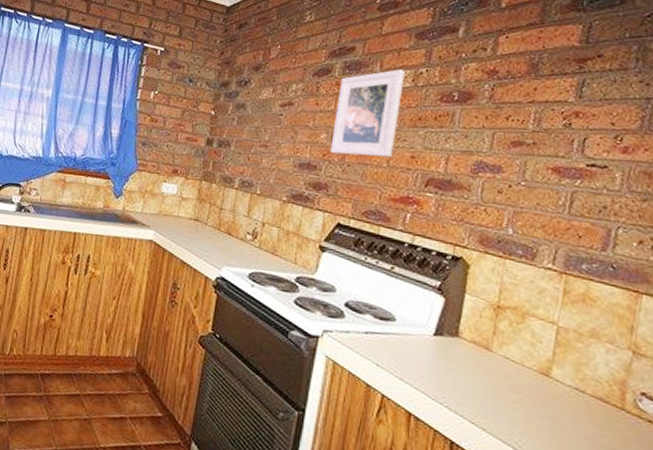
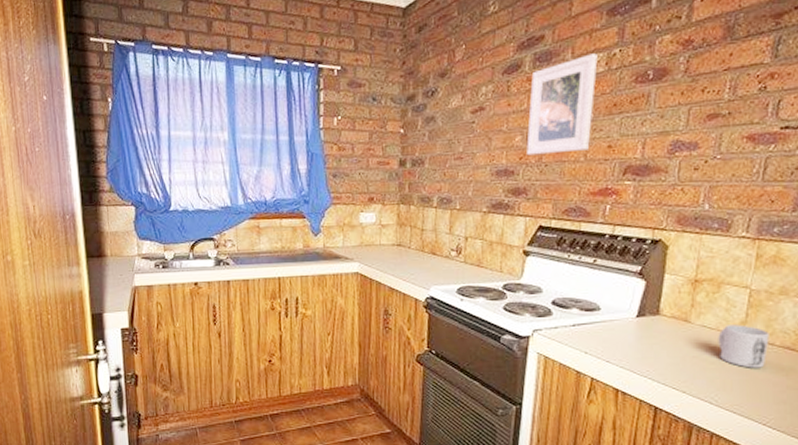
mug: none [522,361,580,417] -> present [718,324,769,368]

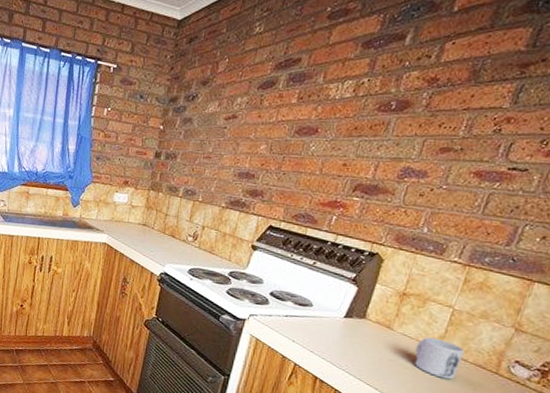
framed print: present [526,53,598,156] -> none [268,80,347,166]

